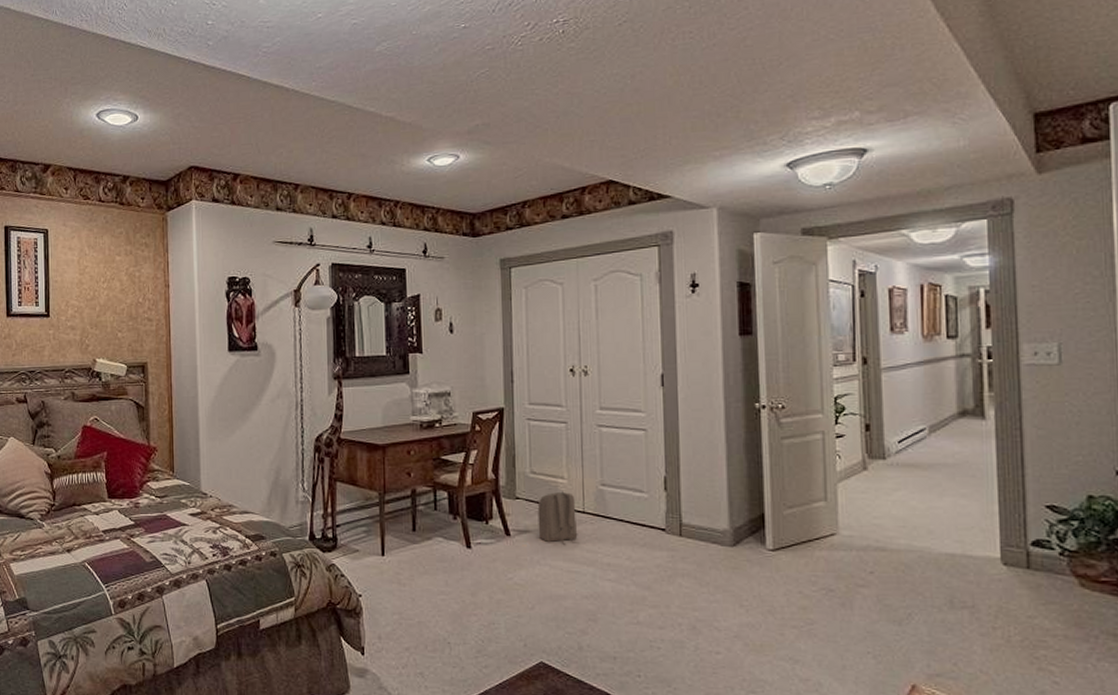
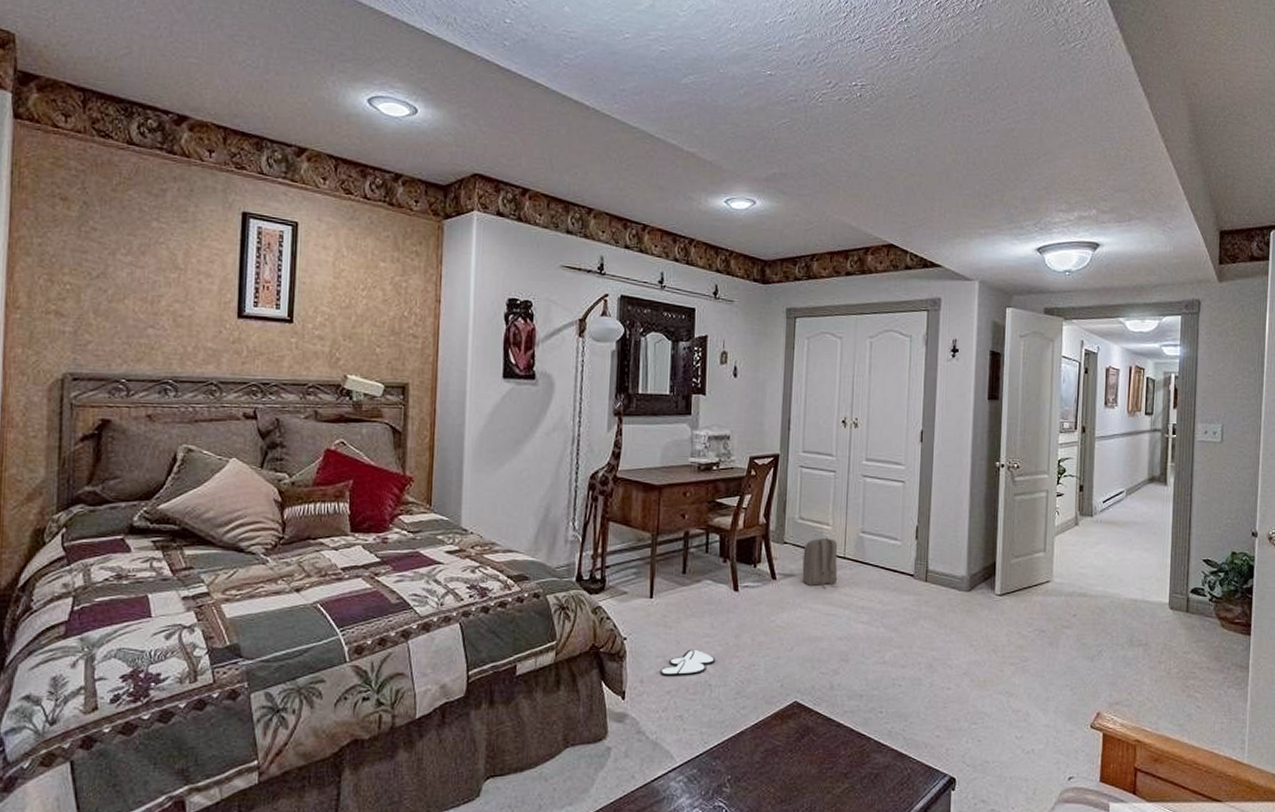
slippers: none [396,606,453,633] -> present [659,649,716,676]

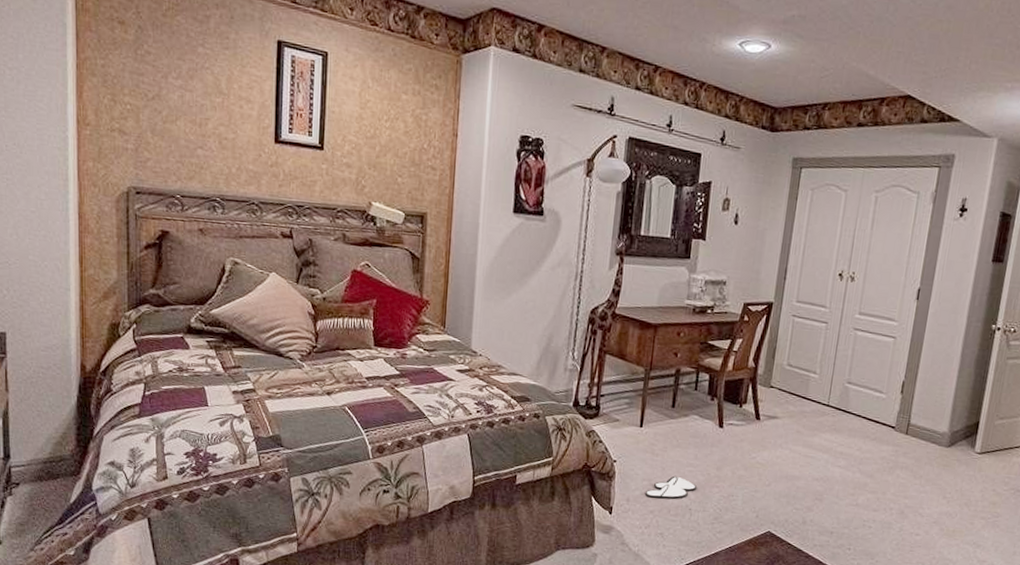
backpack: present [802,536,839,590] -> none [785,383,823,434]

